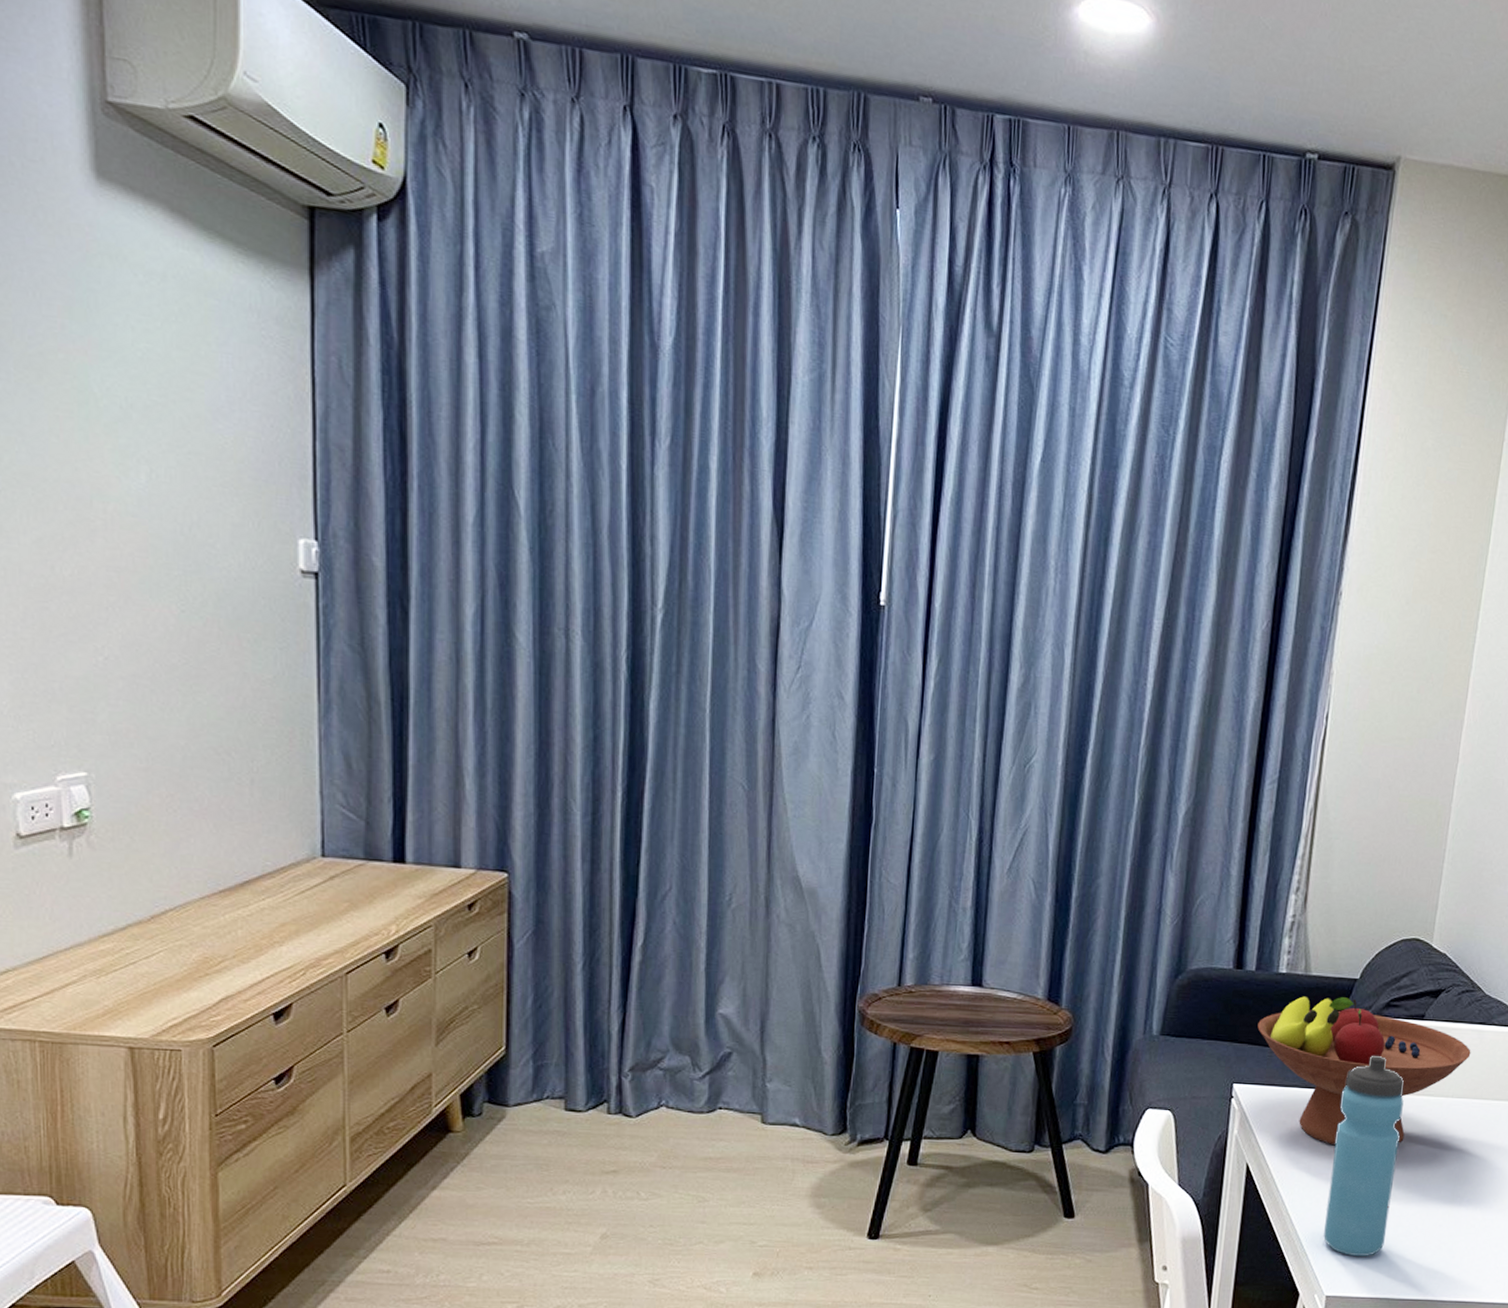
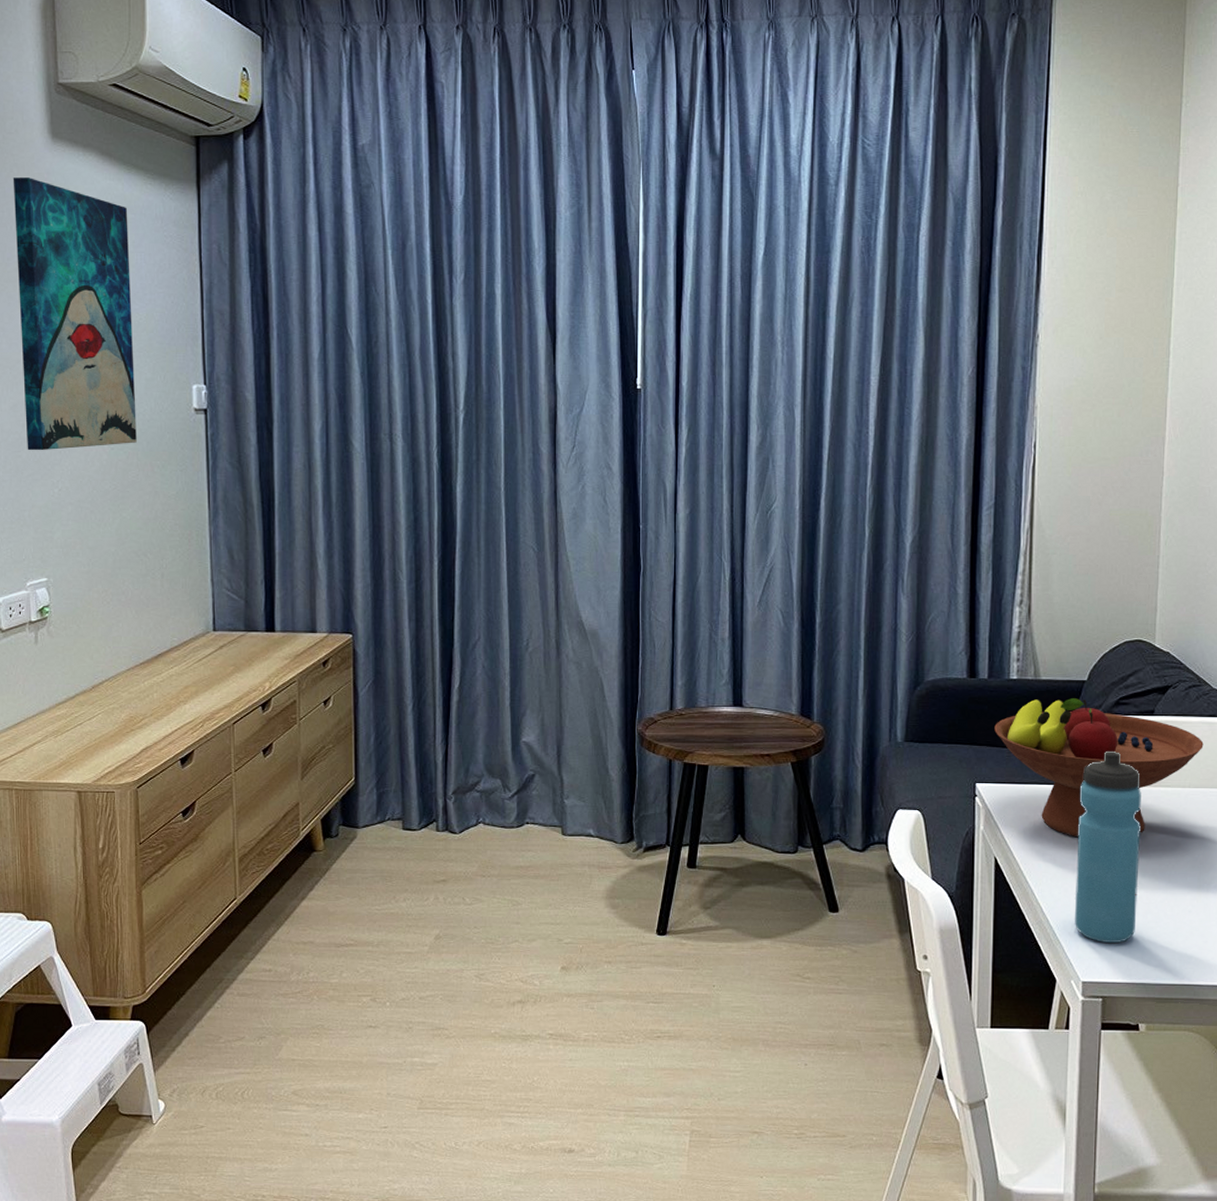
wall art: none [36,224,218,608] -> present [13,178,137,451]

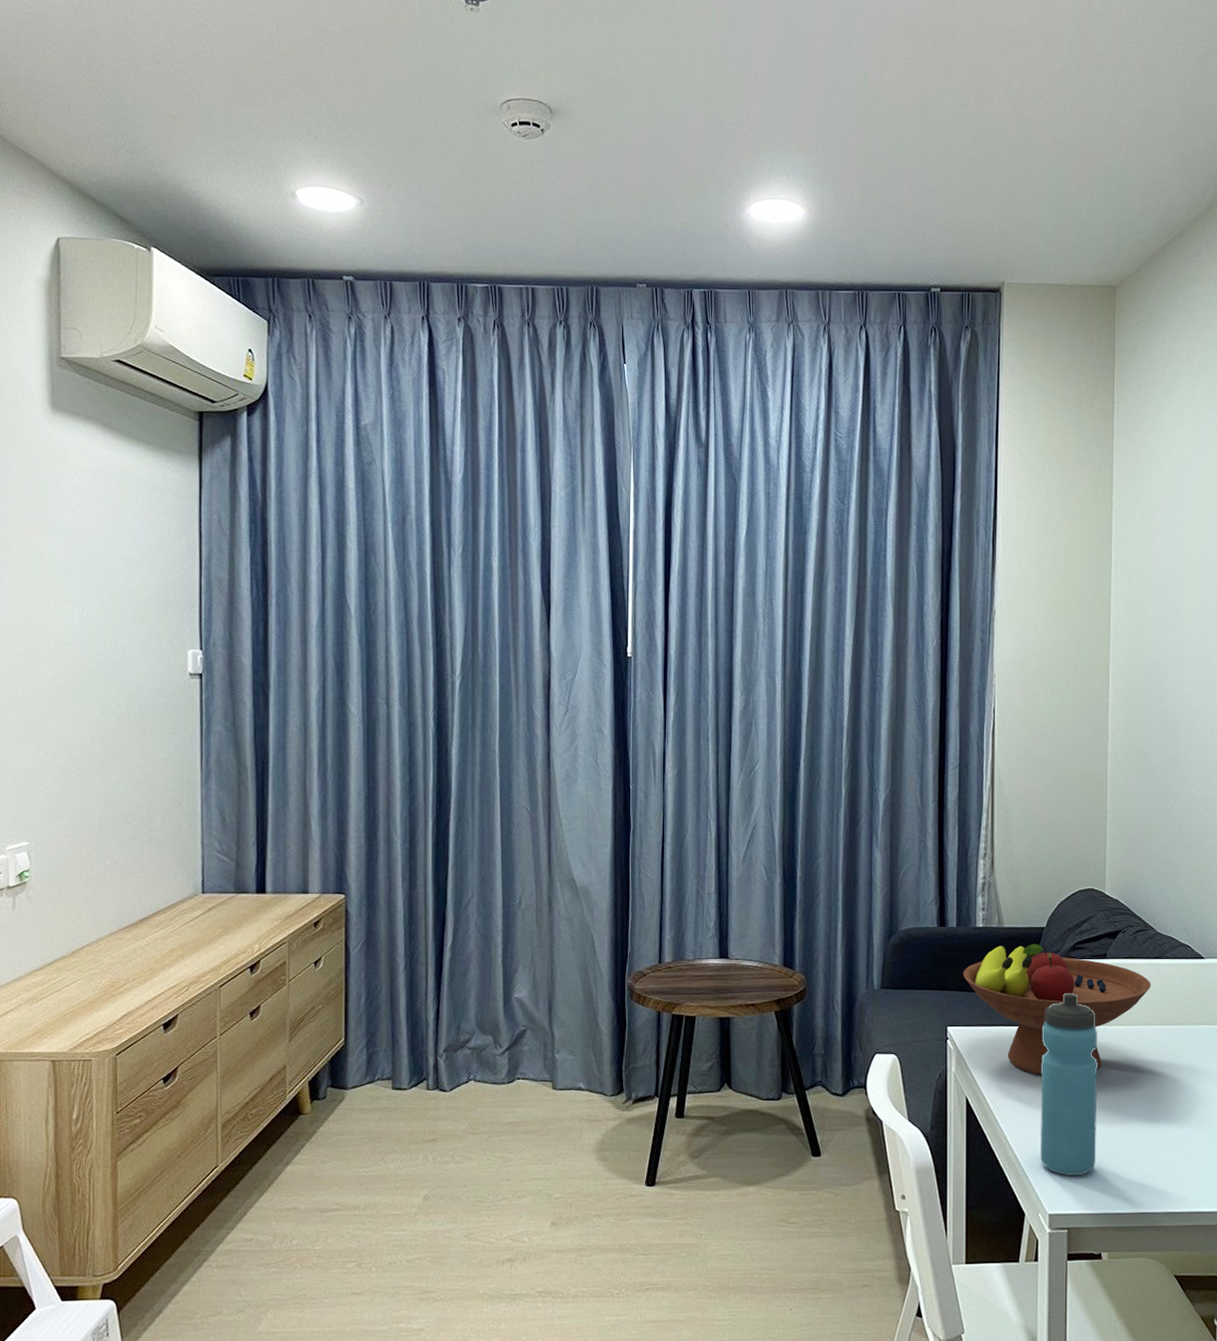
wall art: present [13,178,137,451] -> none [9,446,129,714]

